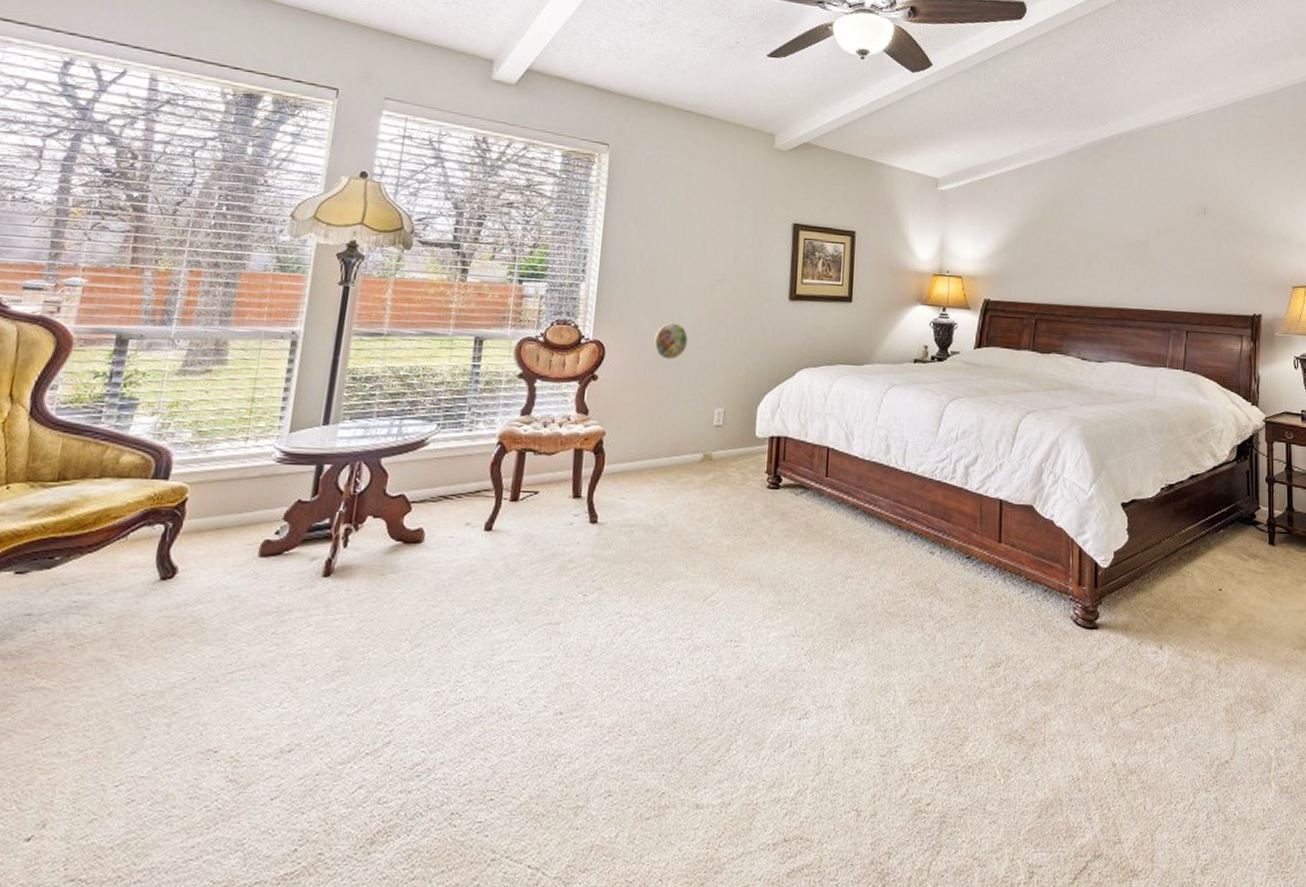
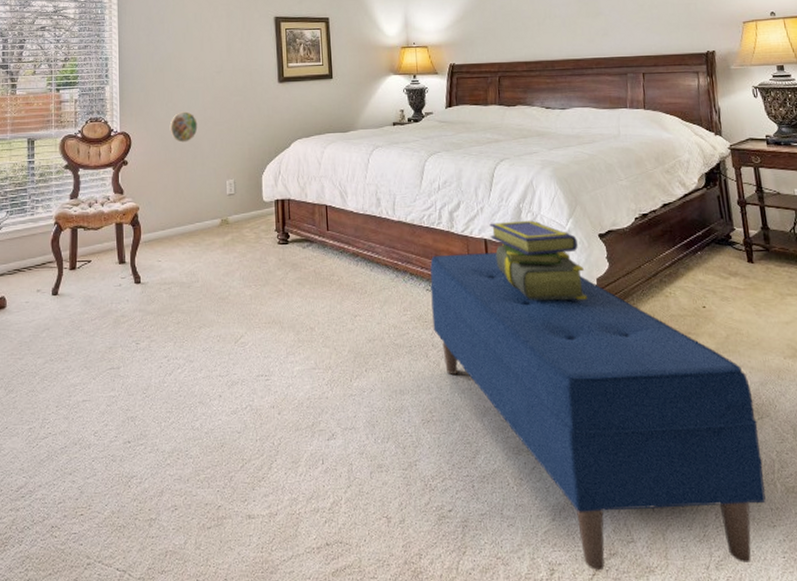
bench: none [933,514,1260,875] -> present [430,253,766,571]
stack of books: none [1007,481,1103,574] -> present [489,220,588,300]

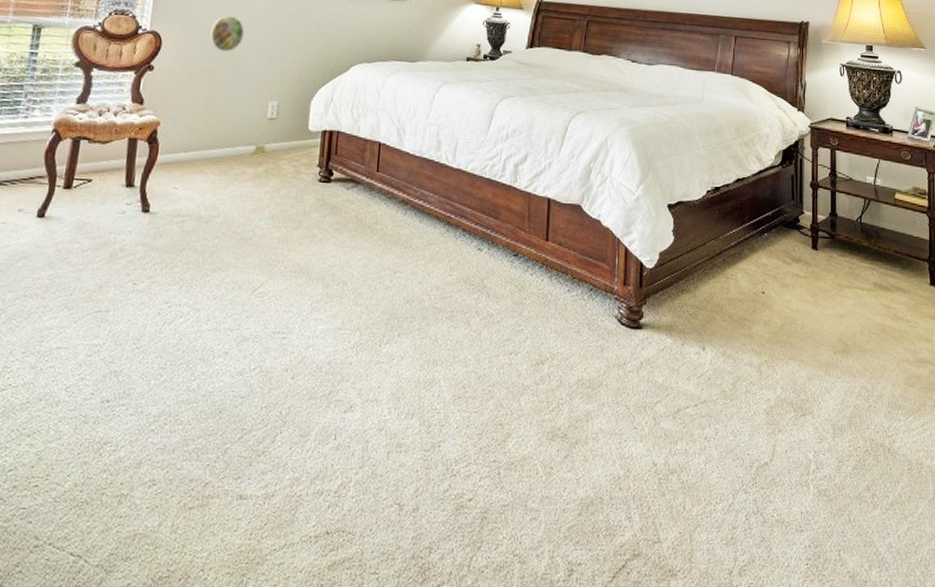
bench: present [430,253,766,571] -> none [479,211,799,573]
stack of books: present [489,220,588,300] -> none [555,181,648,275]

